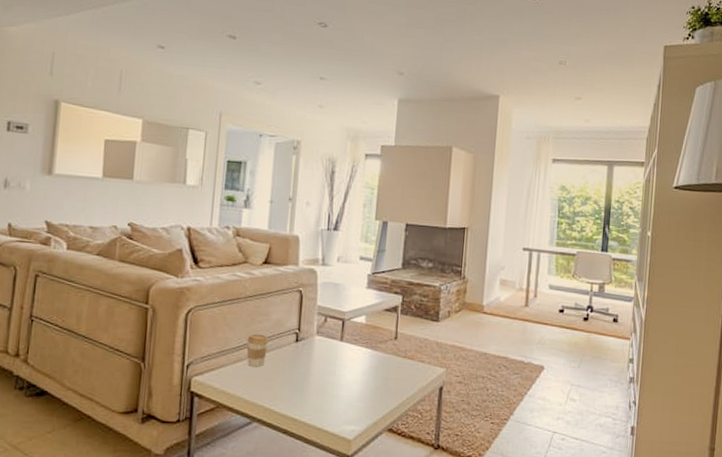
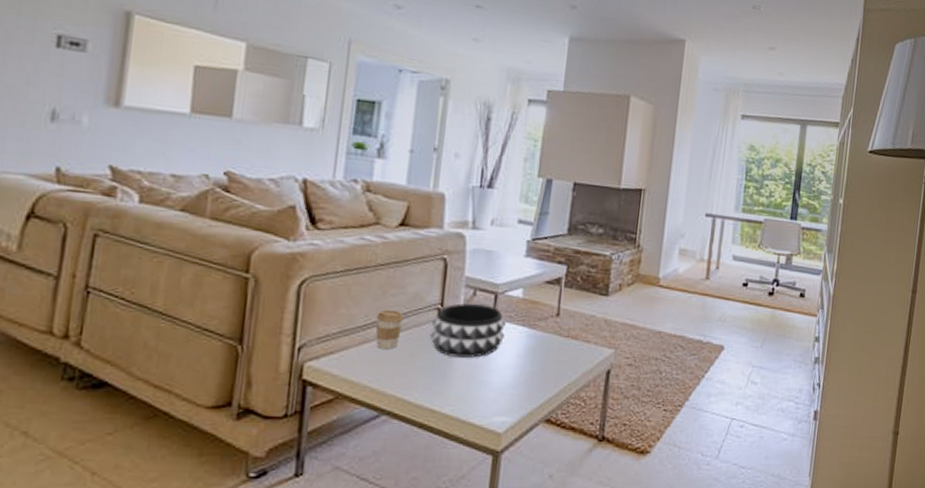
decorative bowl: none [290,328,352,375] -> present [430,303,506,358]

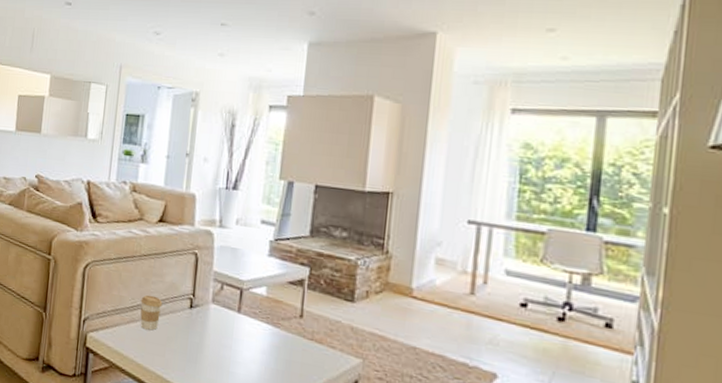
decorative bowl: present [430,303,506,358] -> none [183,295,251,348]

